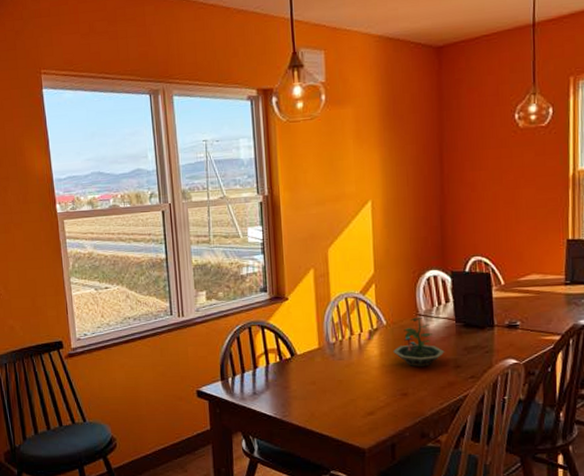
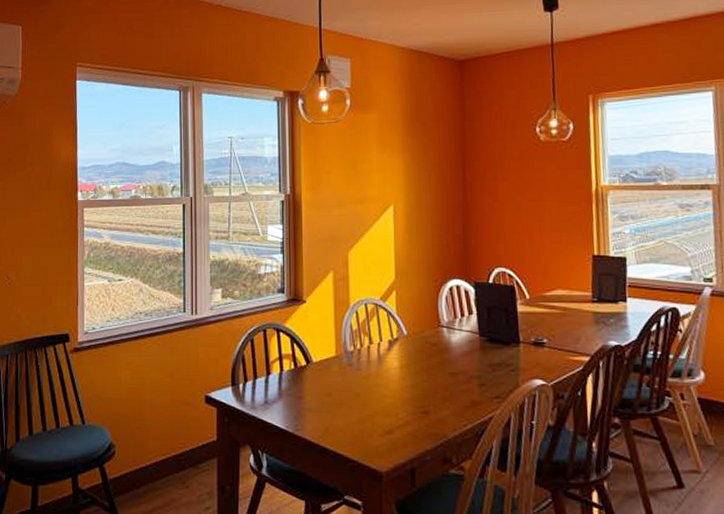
terrarium: present [393,316,445,367] -> none [414,328,468,383]

